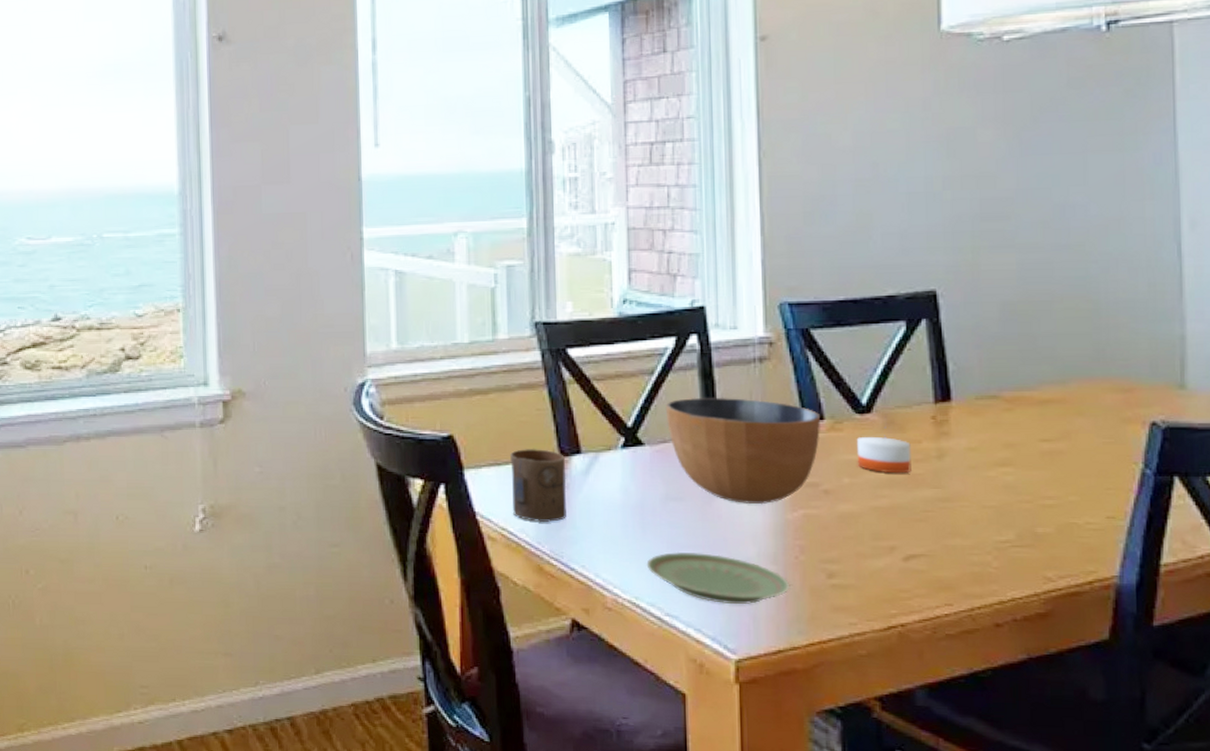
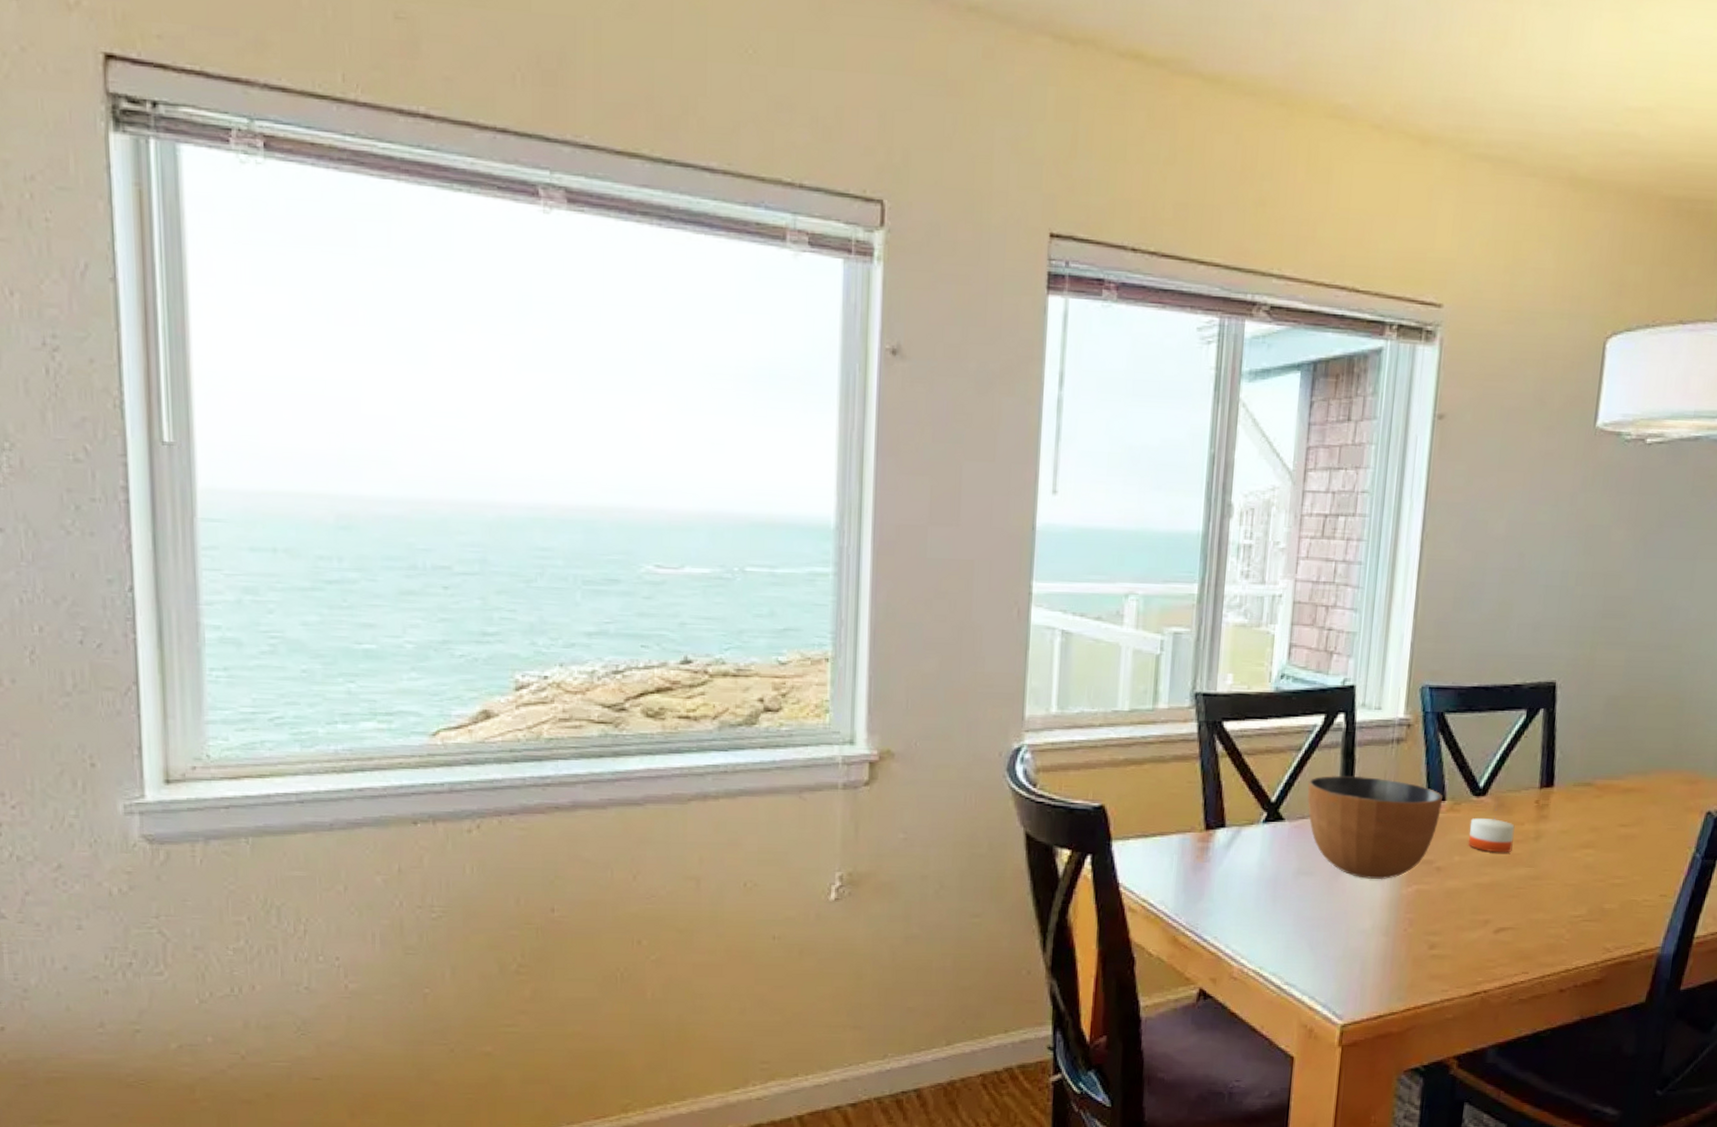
cup: present [510,448,567,523] -> none [1155,820,1209,895]
plate: present [646,551,790,604] -> none [1273,923,1397,973]

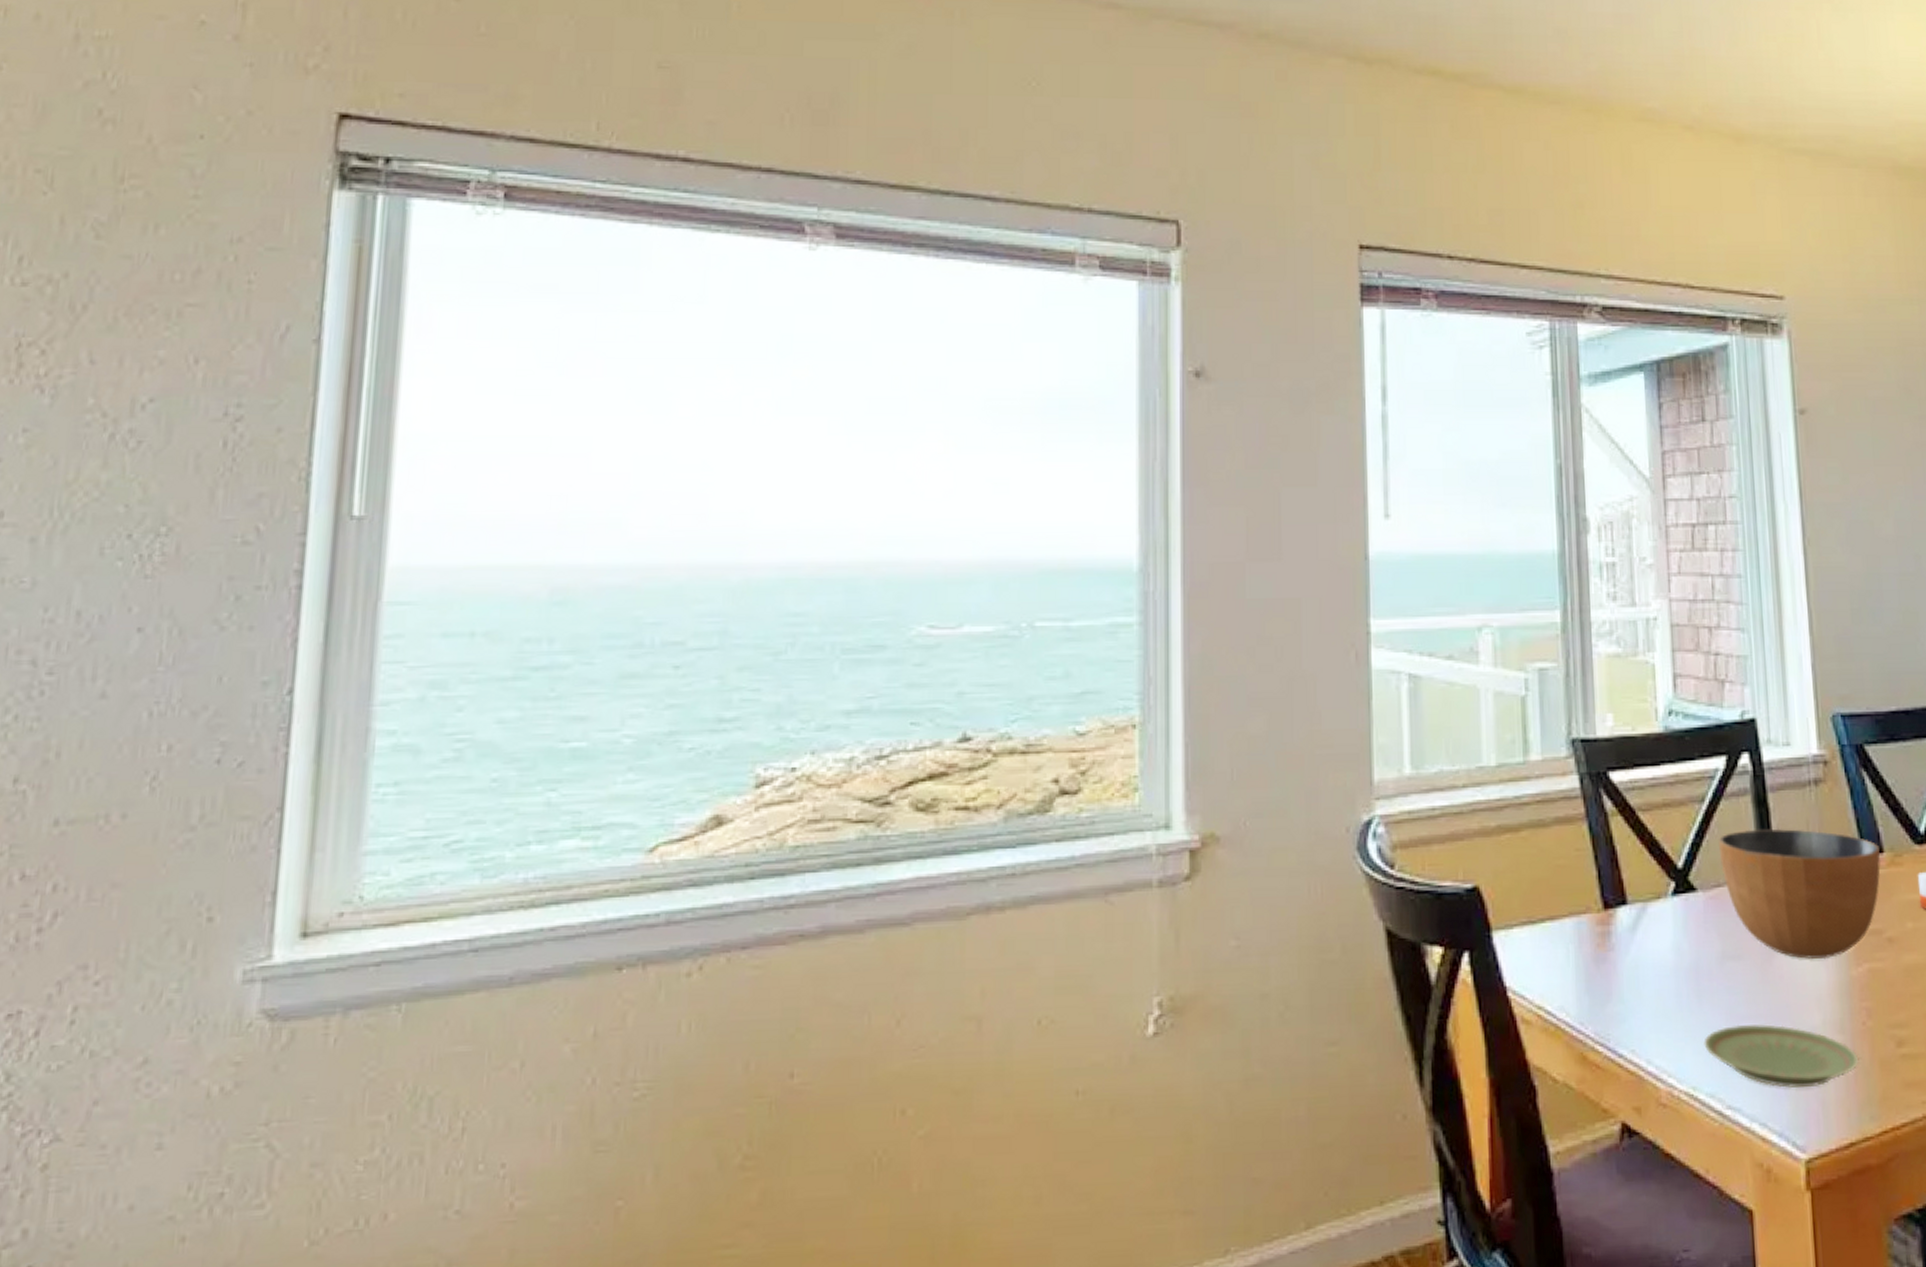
plate: none [1273,923,1397,973] -> present [1704,1024,1859,1088]

